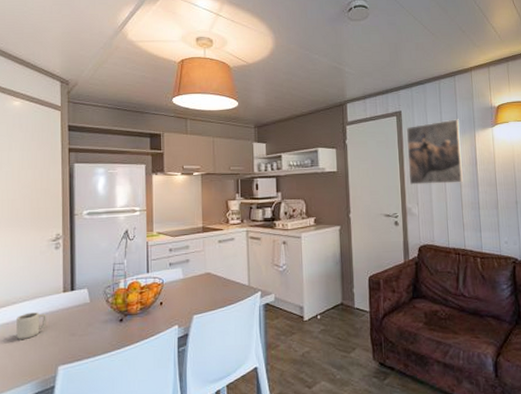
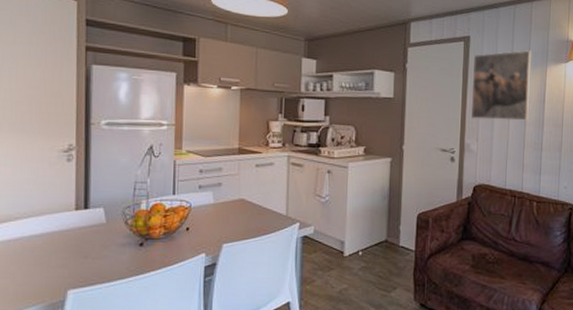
cup: present [16,312,46,339] -> none [19,230,55,259]

